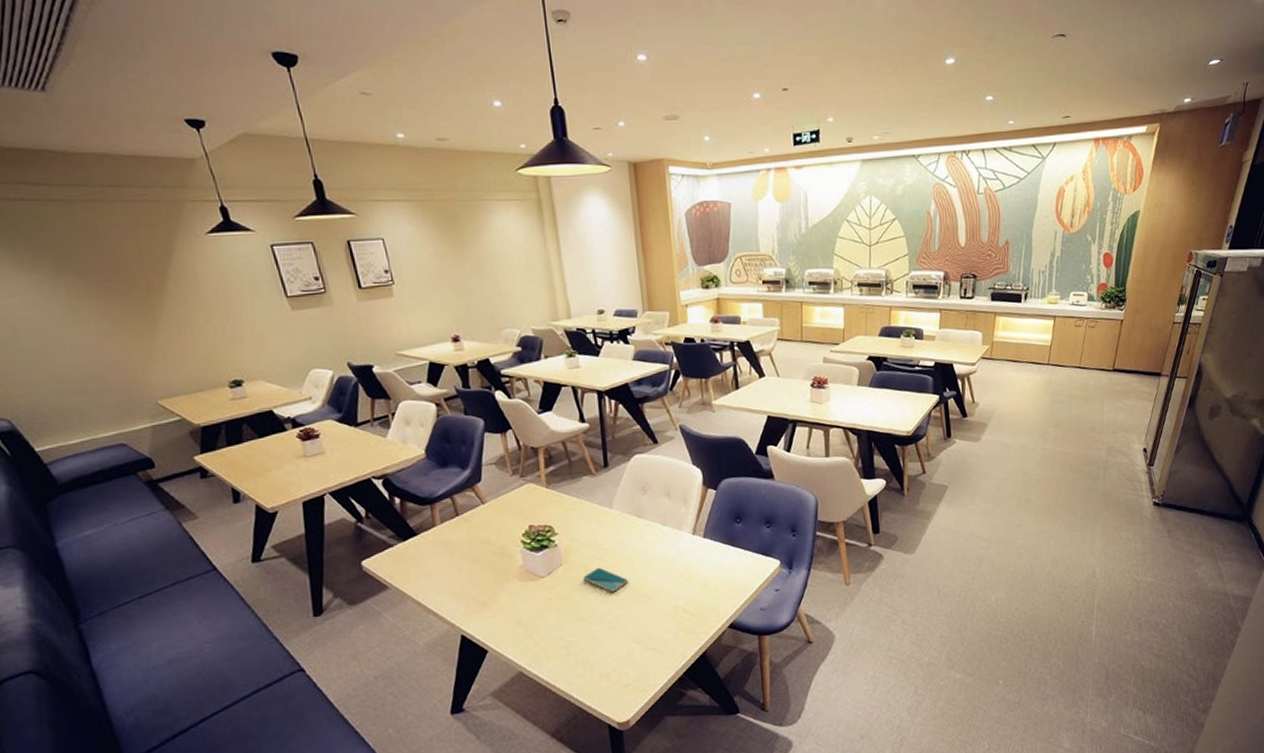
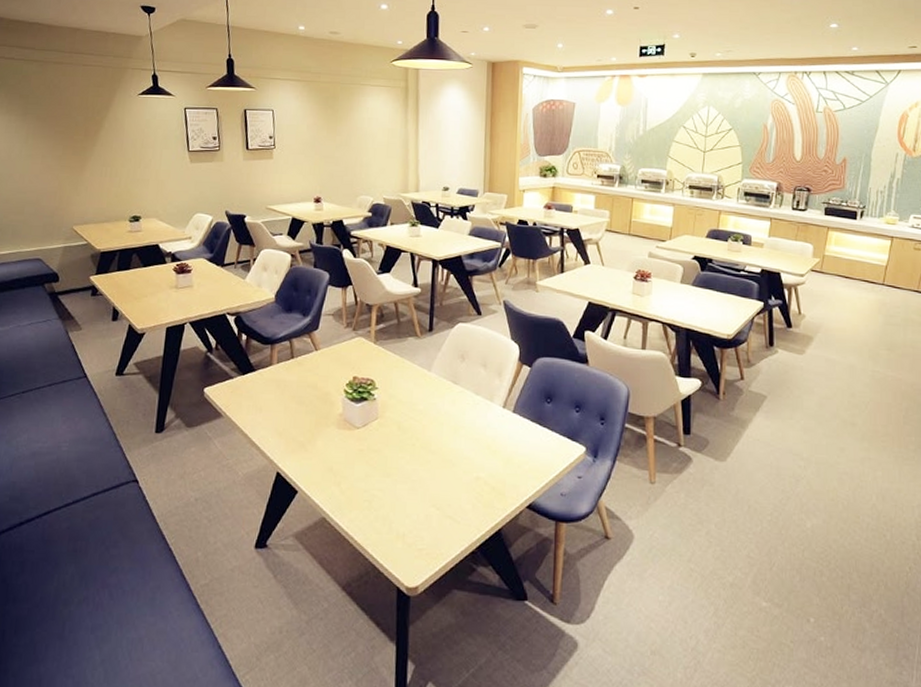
smartphone: present [583,567,628,593] -> none [394,426,436,453]

